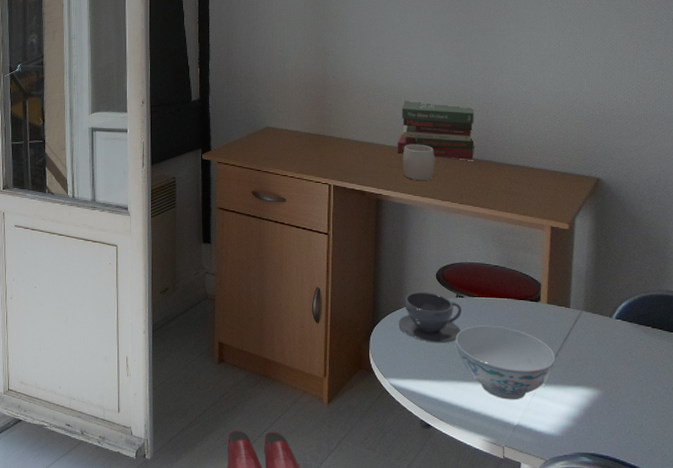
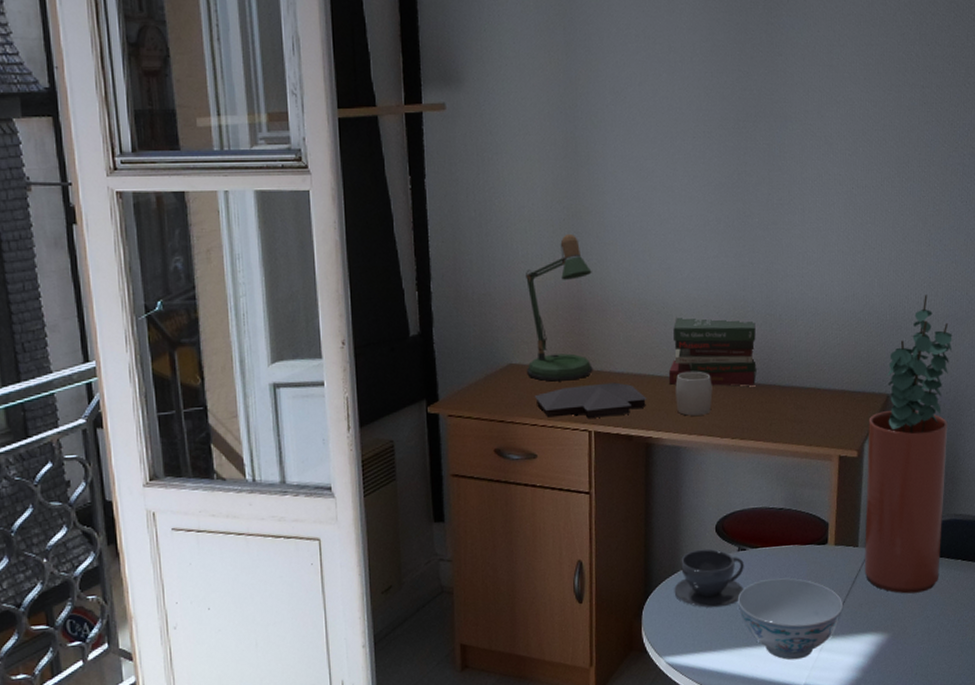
desk lamp: none [280,31,335,144] -> present [526,233,593,382]
papers: none [285,147,379,175] -> present [534,382,647,418]
vase: none [576,96,662,357] -> present [864,295,953,594]

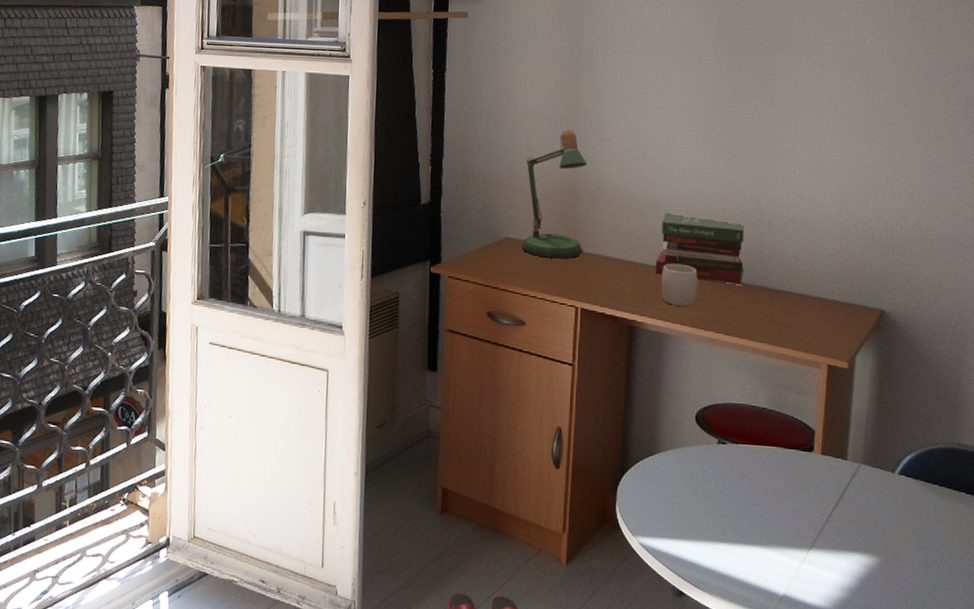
papers: present [534,382,647,418] -> none [526,264,633,297]
teacup: present [674,548,744,608] -> none [650,435,723,498]
bowl: present [737,577,843,660] -> none [715,477,829,566]
vase: present [864,295,953,594] -> none [853,217,955,520]

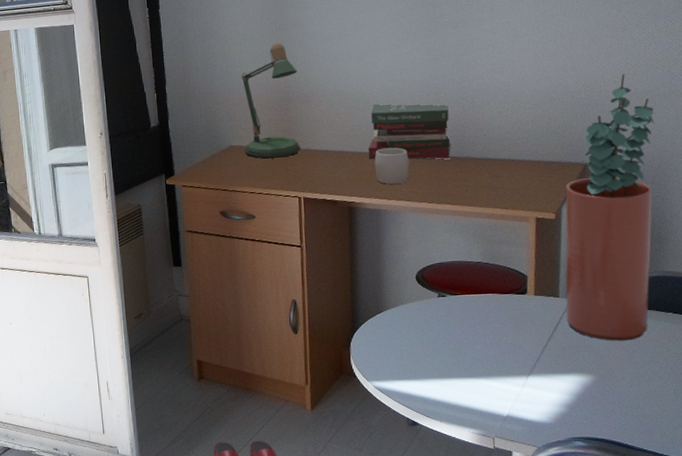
vase: none [853,217,955,520] -> present [565,74,655,341]

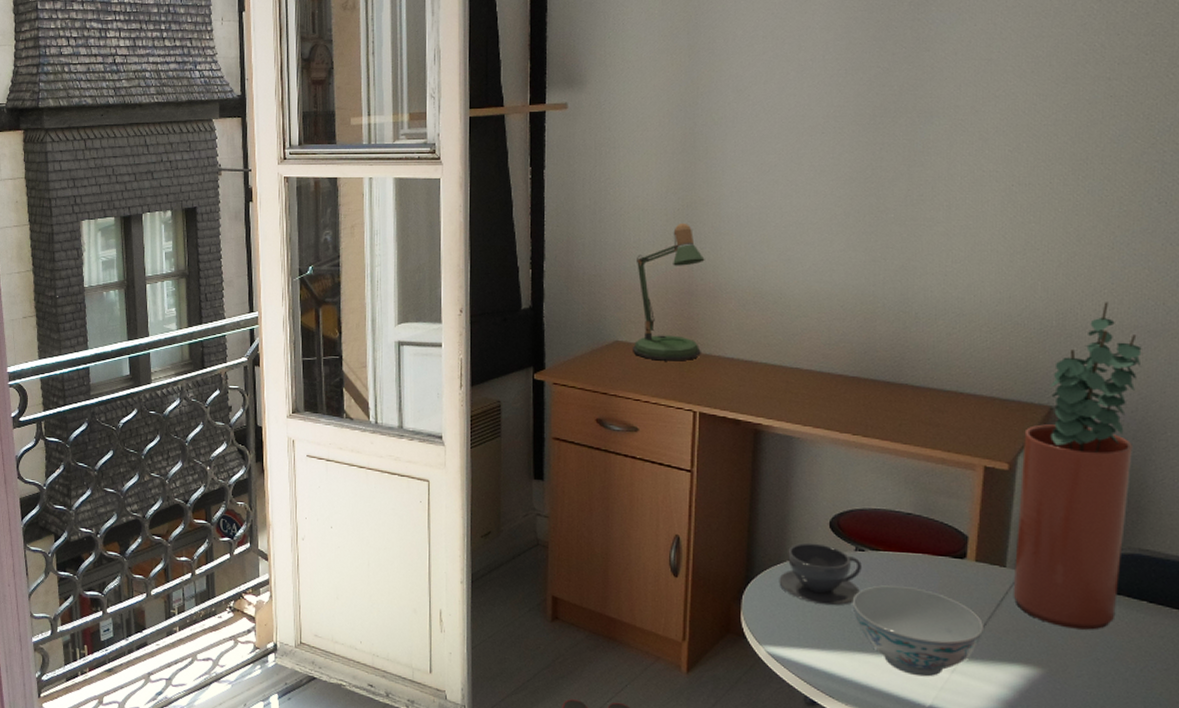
books: present [367,104,452,159] -> none [783,308,887,383]
mug: present [374,147,410,184] -> none [790,362,833,408]
teacup: none [379,294,445,344] -> present [779,542,862,606]
bowl: none [439,321,545,393] -> present [852,585,983,677]

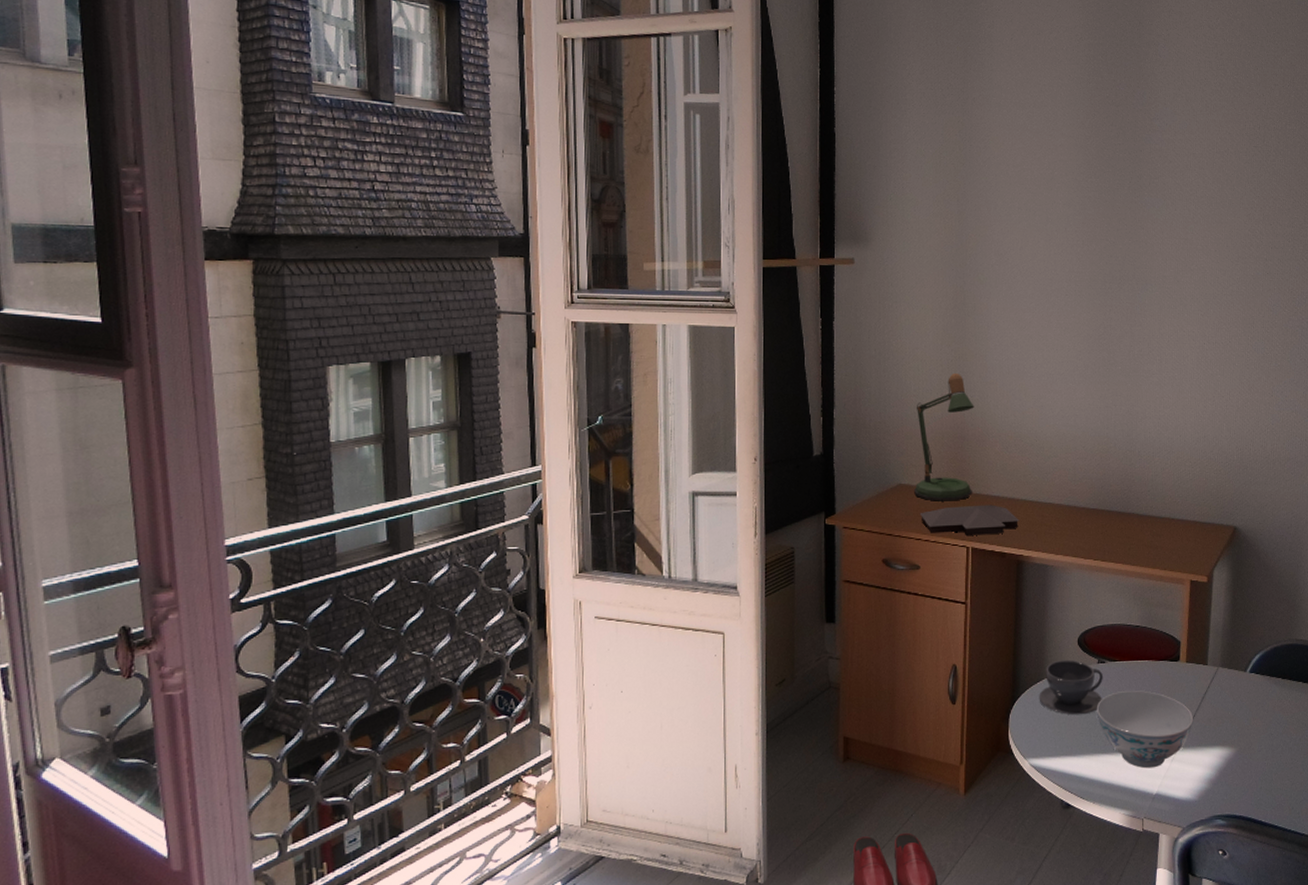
papers: none [638,366,758,400] -> present [919,505,1020,535]
vase: present [1013,302,1142,630] -> none [1213,439,1293,711]

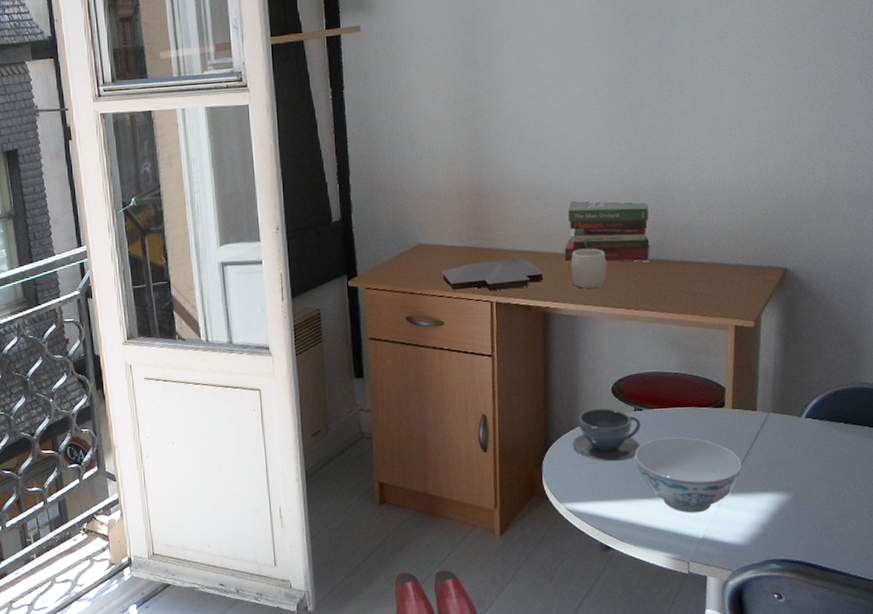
desk lamp: present [914,372,974,501] -> none [432,130,494,259]
books: none [1039,449,1119,513] -> present [564,200,651,262]
mug: none [1045,497,1078,538] -> present [571,248,607,288]

